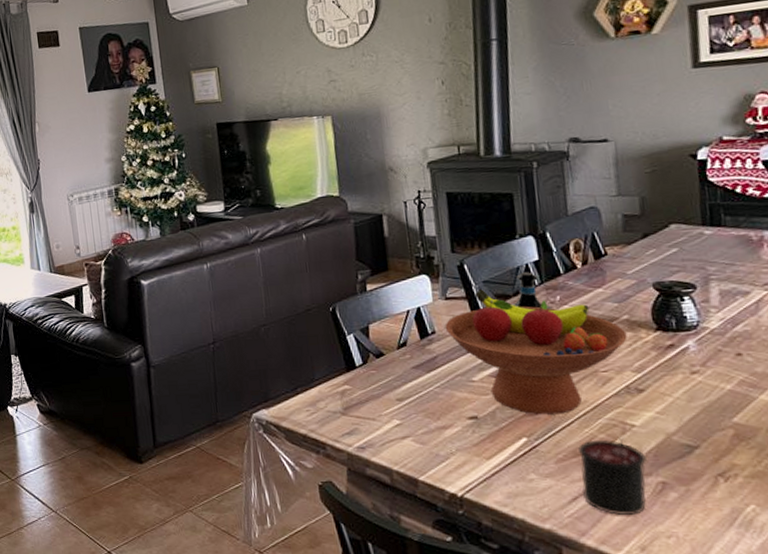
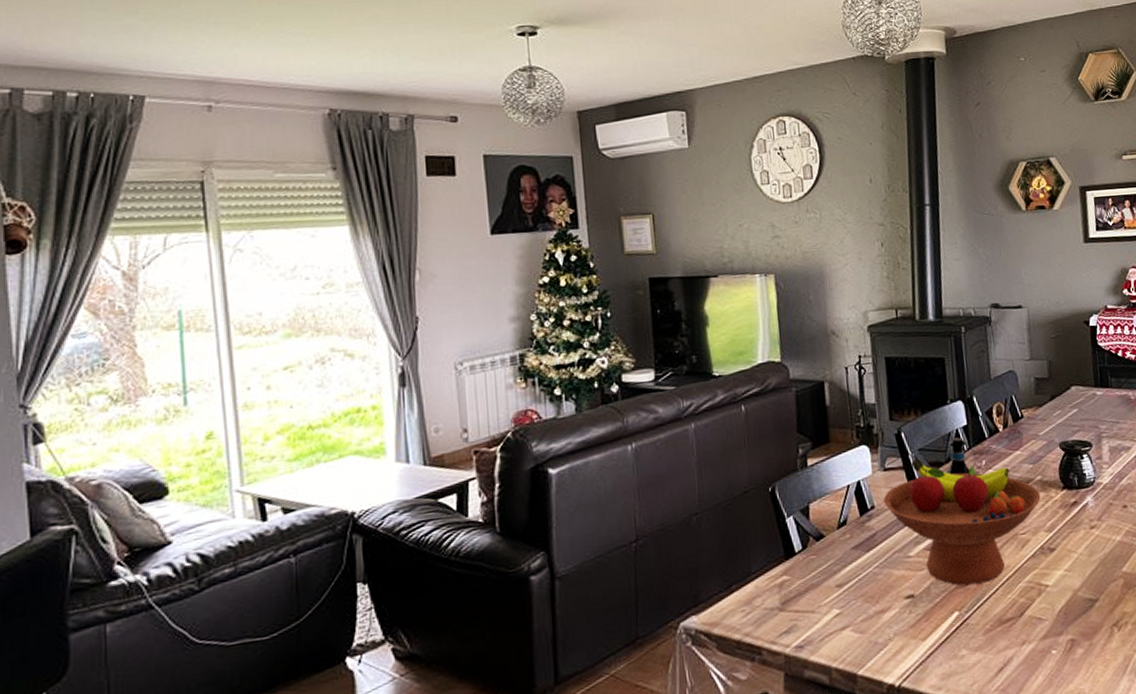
candle: present [578,436,647,515] -> none [1003,598,1059,681]

